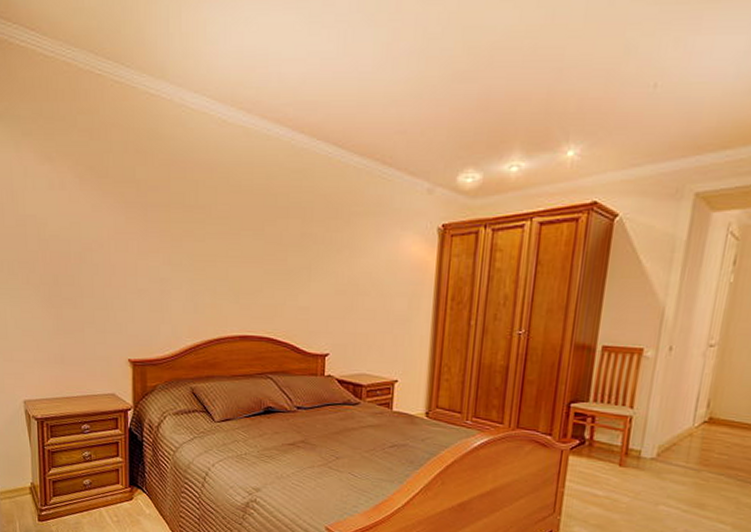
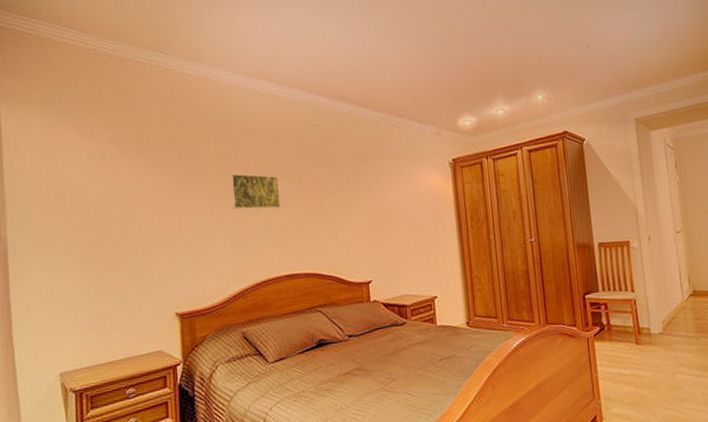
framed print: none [189,217,241,262] -> present [230,173,281,210]

